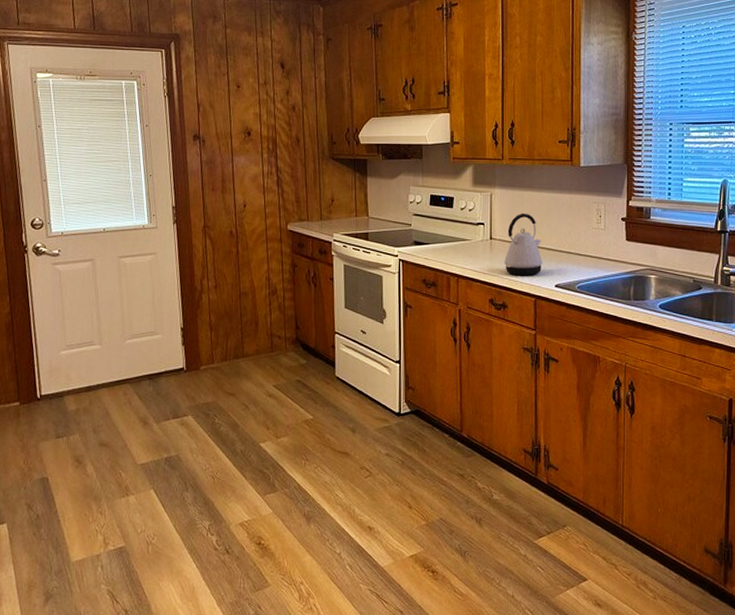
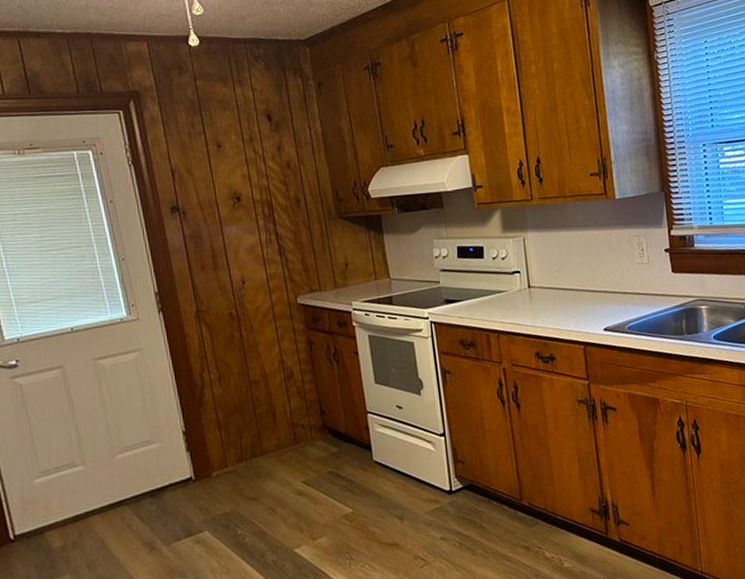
kettle: present [503,213,543,276] -> none [546,255,588,324]

